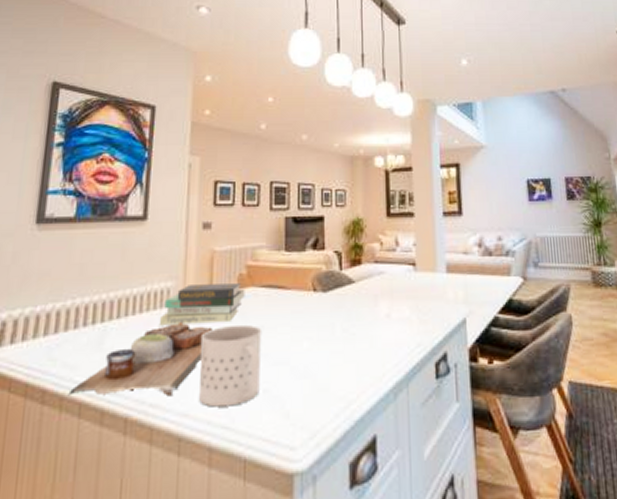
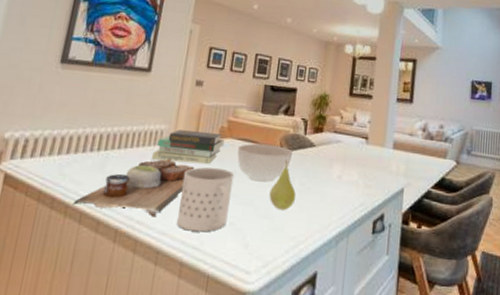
bowl: none [261,288,328,335] -> present [237,143,293,183]
fruit: none [307,302,340,366] -> present [269,159,296,211]

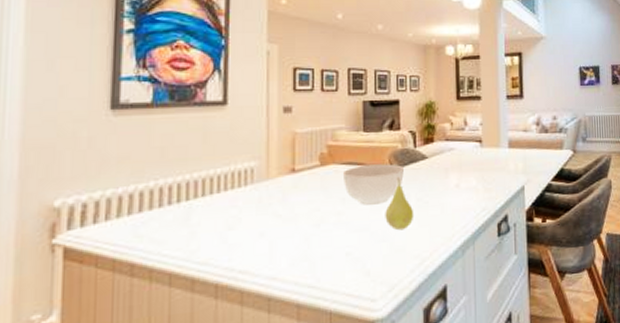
cutting board: present [72,158,194,217] -> none [157,197,296,268]
books: present [151,130,225,165] -> none [244,161,327,201]
mug: present [176,167,235,232] -> none [285,197,344,271]

